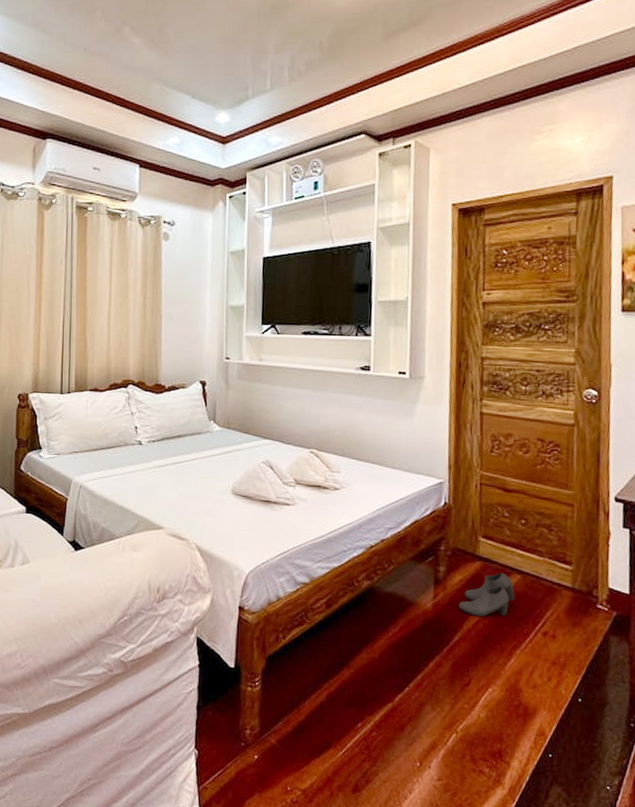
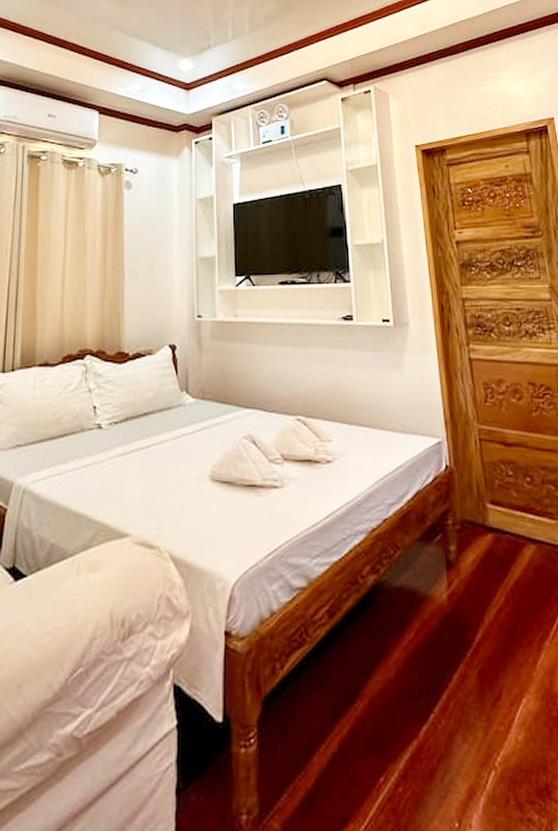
shoe: present [458,572,515,617] -> none [475,544,534,605]

